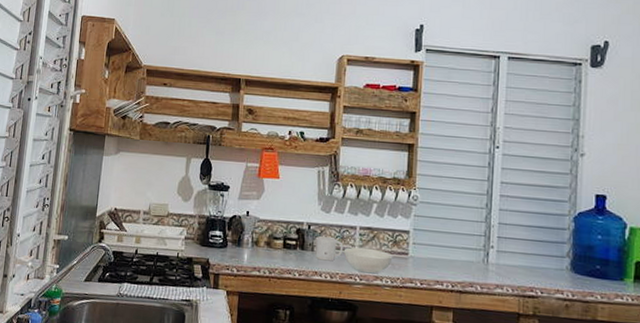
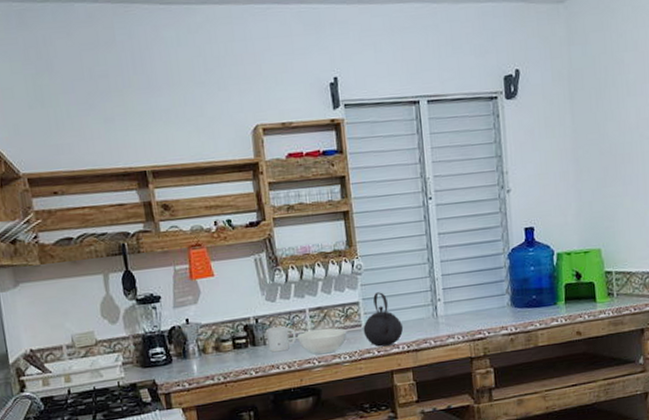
kettle: none [409,226,451,281] -> present [363,292,404,347]

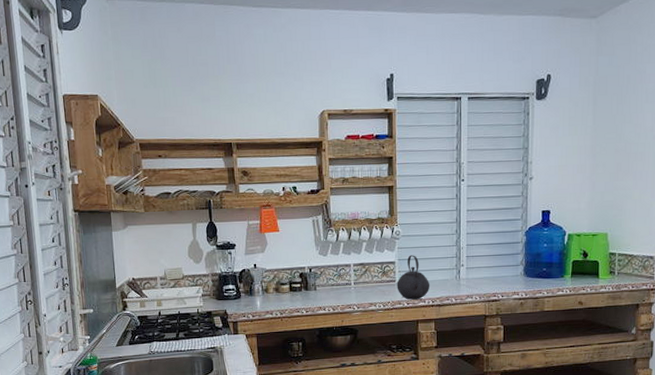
mug: present [265,326,297,353] -> none [316,276,341,297]
bowl: present [296,328,347,355] -> none [341,281,383,302]

